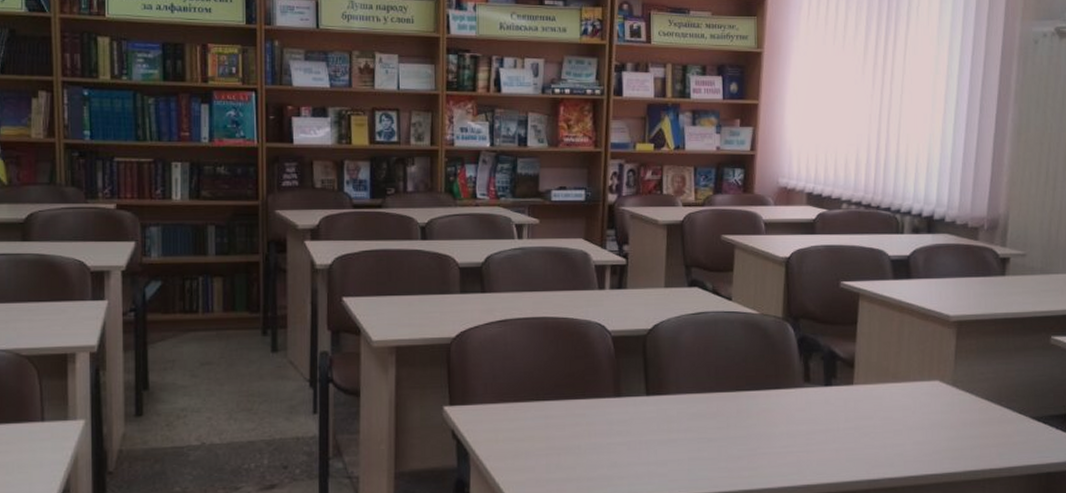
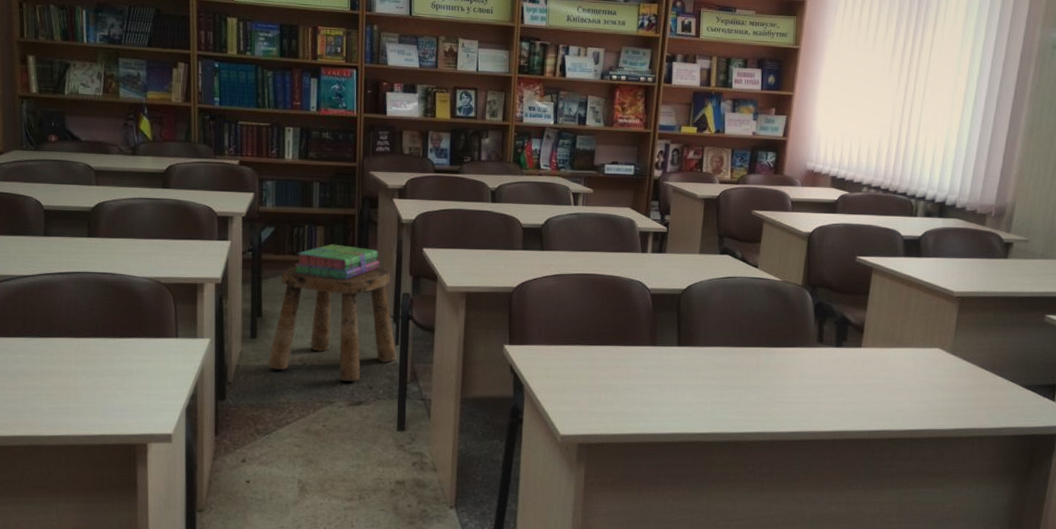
stool: none [158,323,315,461] -> present [268,266,397,381]
stack of books: none [187,297,291,340] -> present [294,244,380,280]

